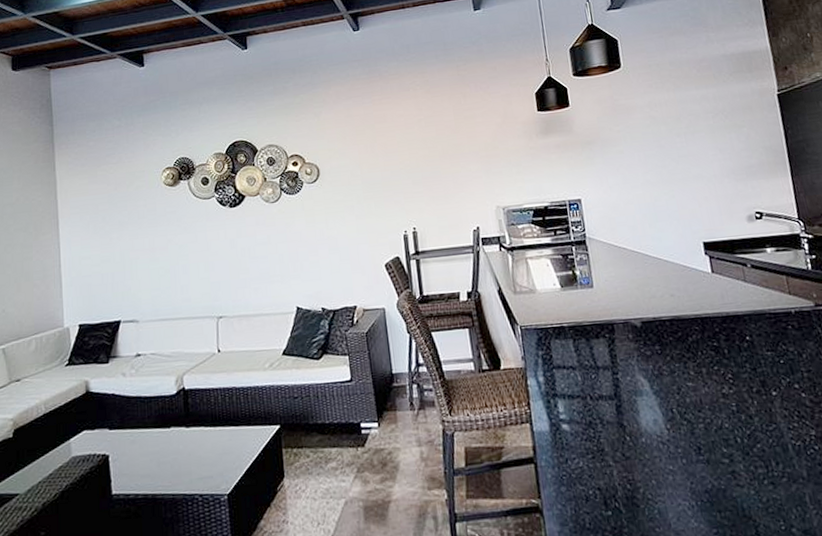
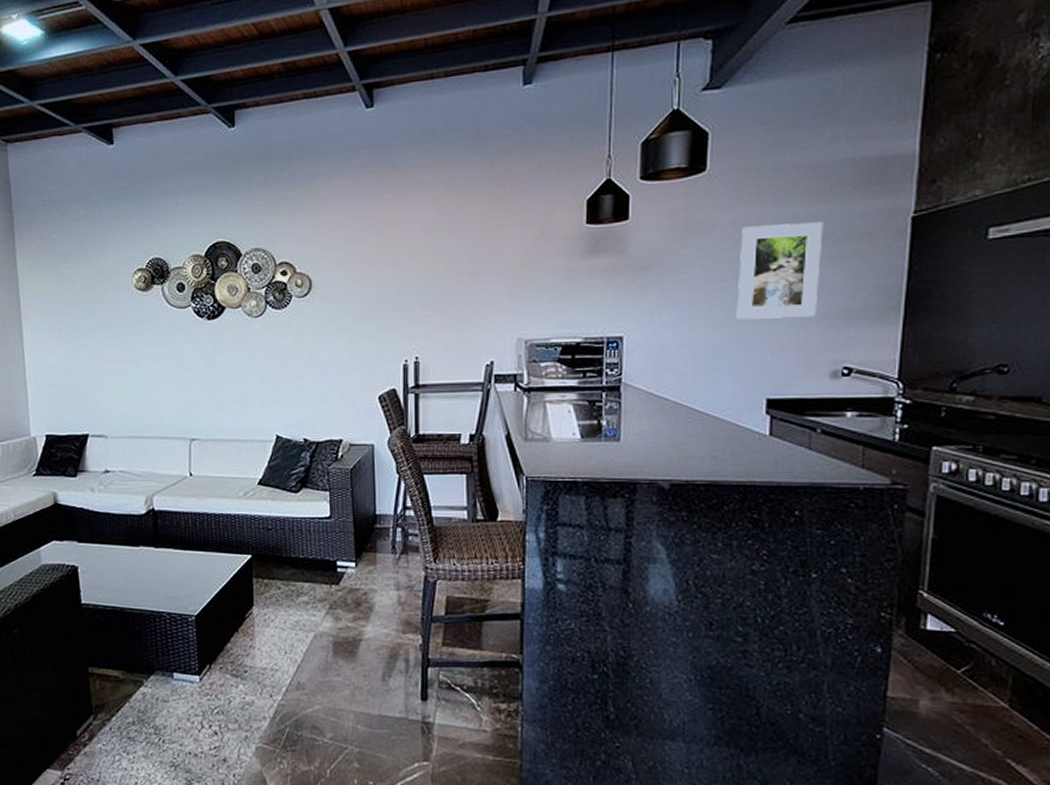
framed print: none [656,101,725,180] -> present [736,222,824,320]

